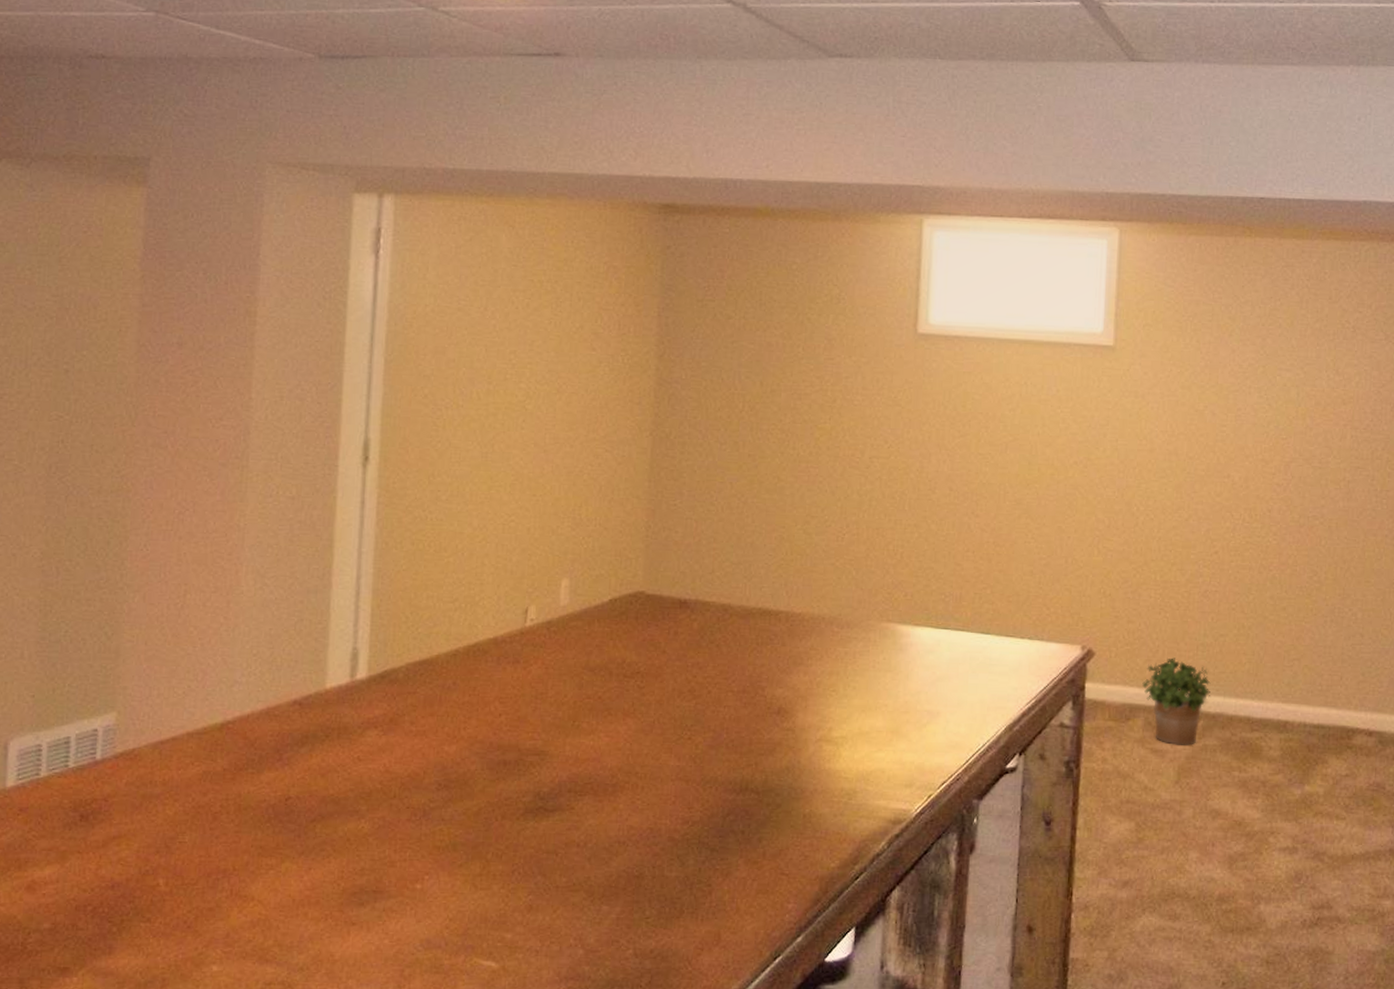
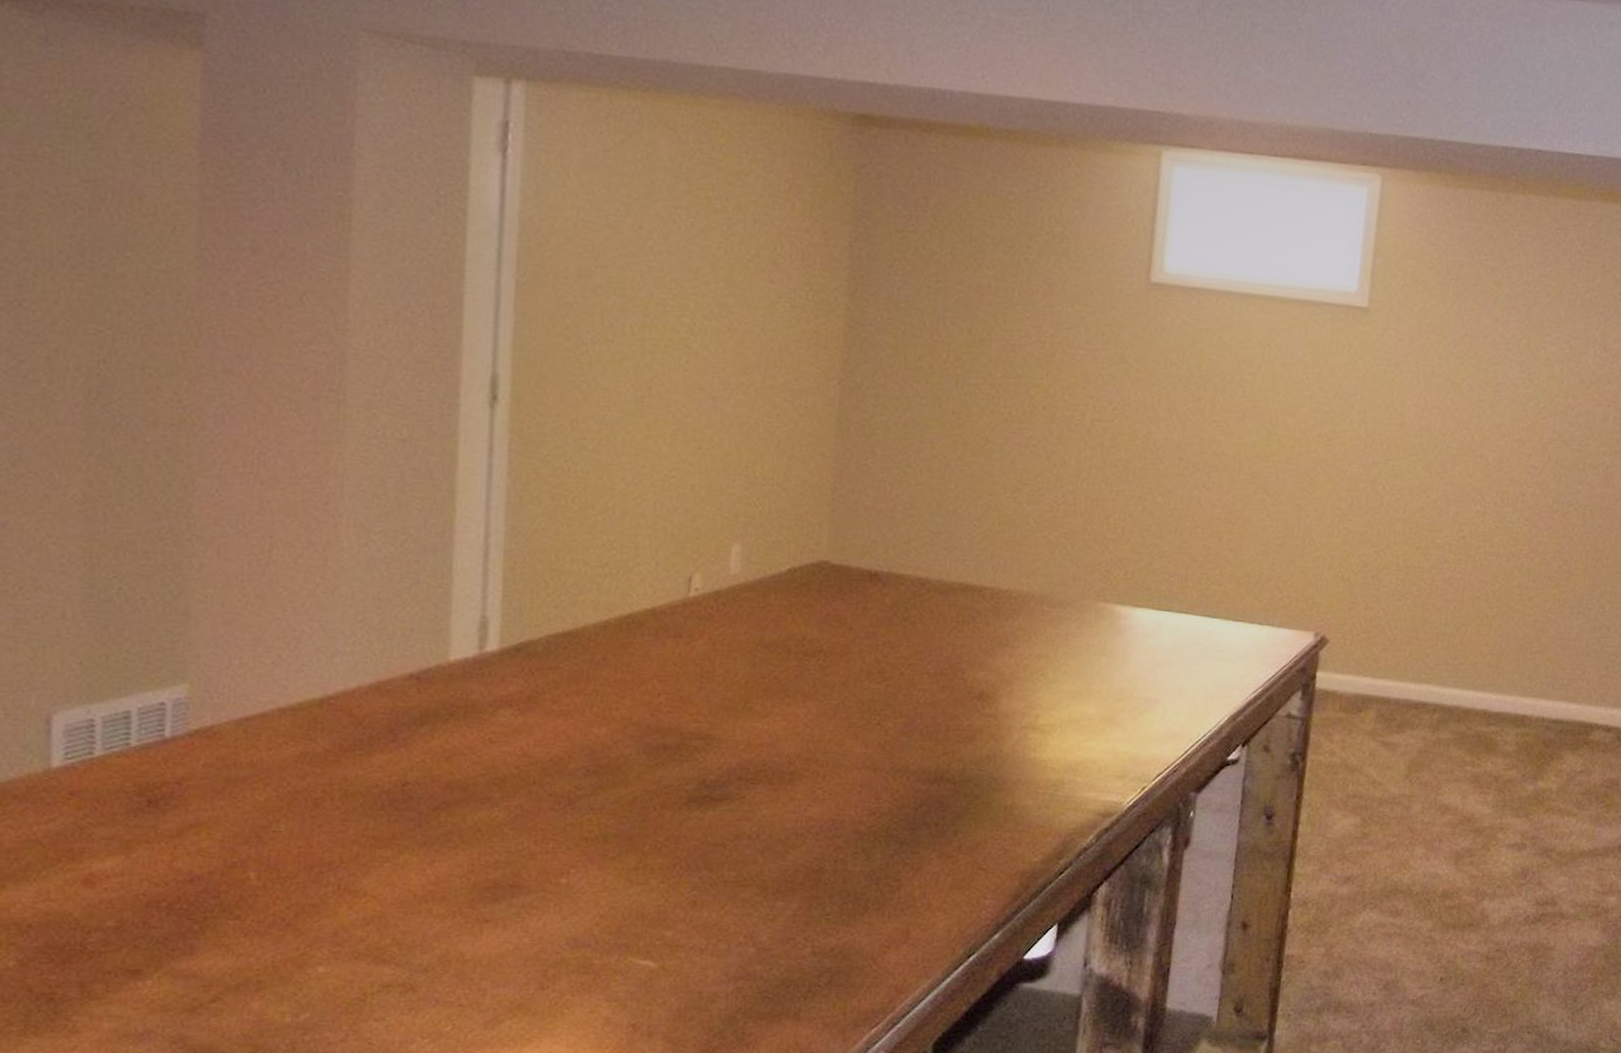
potted plant: present [1142,658,1211,745] -> none [1377,647,1449,739]

